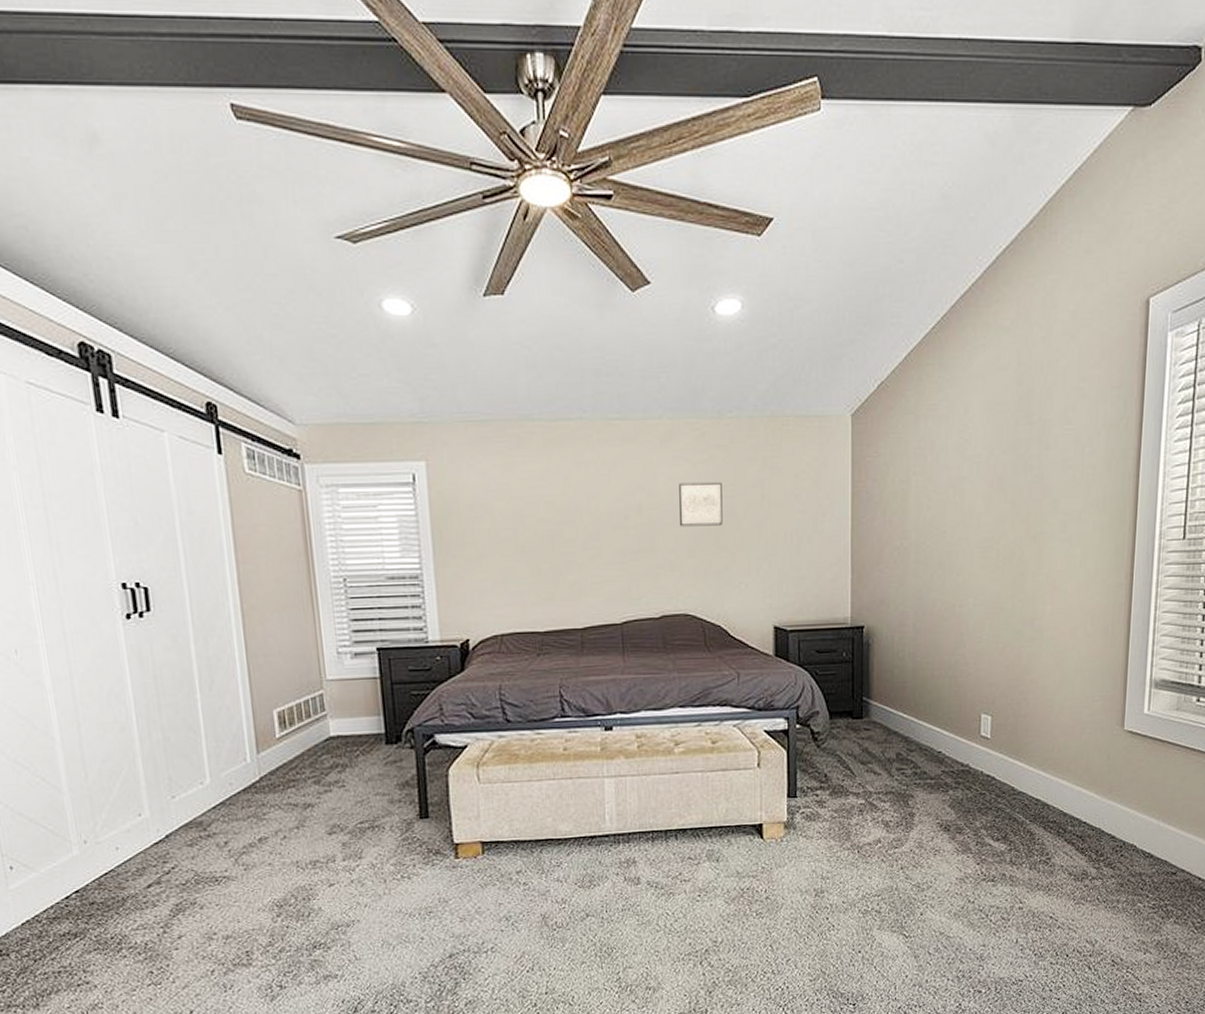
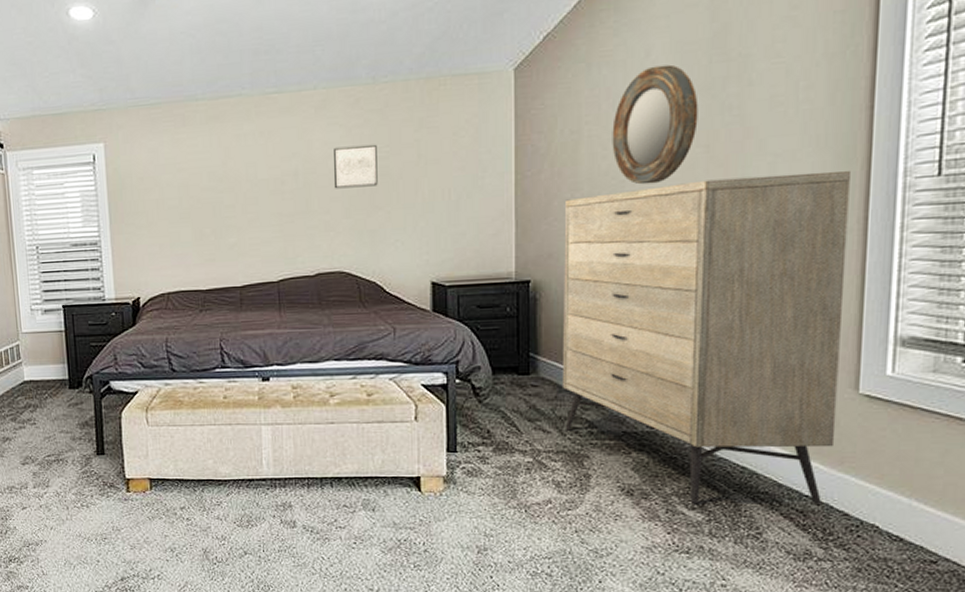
dresser: none [892,531,1121,835] -> present [563,171,850,504]
home mirror: none [935,423,1007,536] -> present [612,64,699,185]

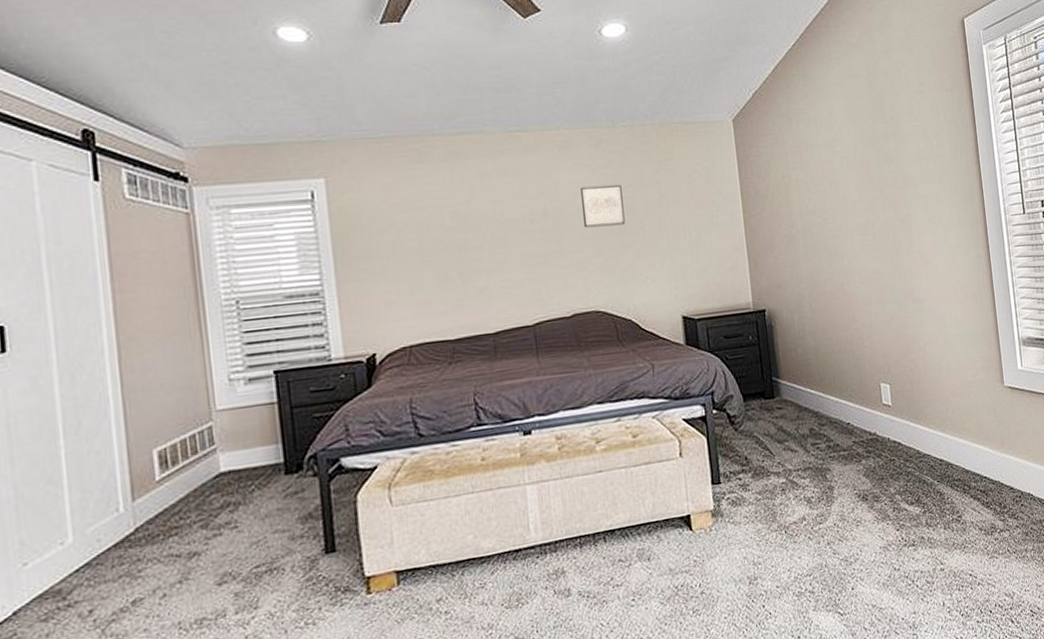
dresser: present [563,171,850,504] -> none [785,210,996,499]
home mirror: present [612,64,699,185] -> none [812,123,872,222]

